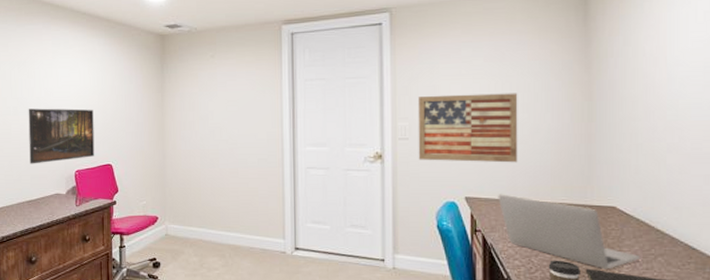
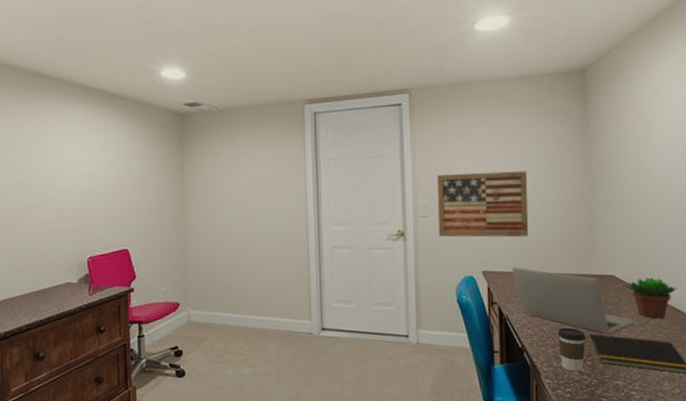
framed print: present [28,108,95,164] -> none [33,191,110,252]
succulent plant: none [628,209,692,256] -> present [625,276,677,319]

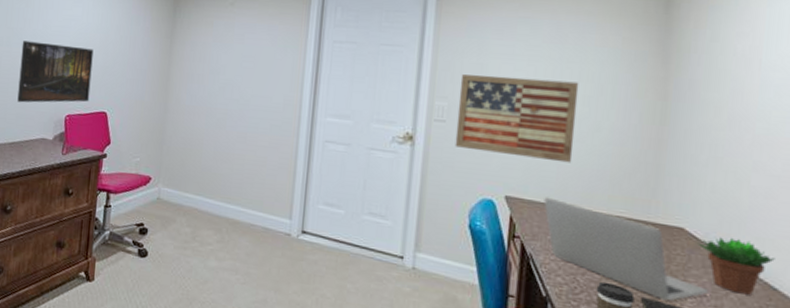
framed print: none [33,191,110,252] -> present [17,40,94,103]

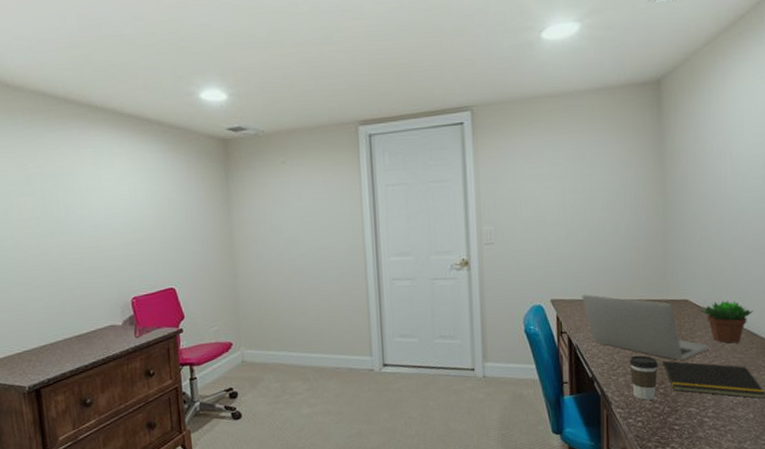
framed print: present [17,40,94,103] -> none [68,226,154,294]
wall art: present [454,74,579,163] -> none [502,192,600,265]

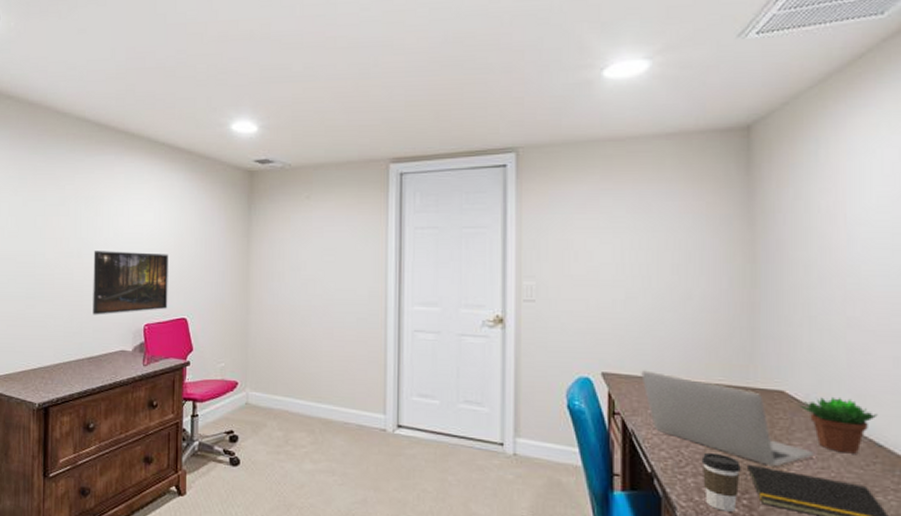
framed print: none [68,226,154,294] -> present [93,251,168,315]

